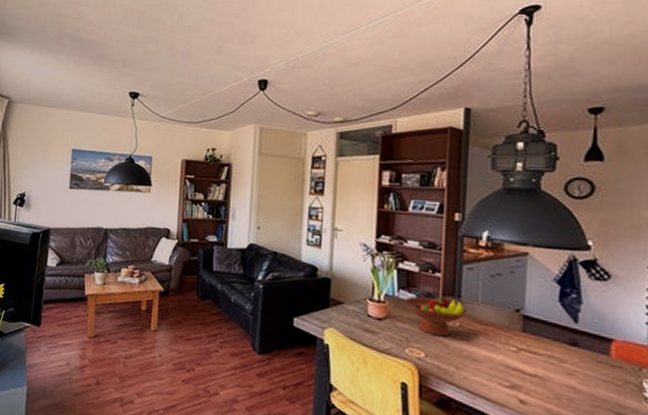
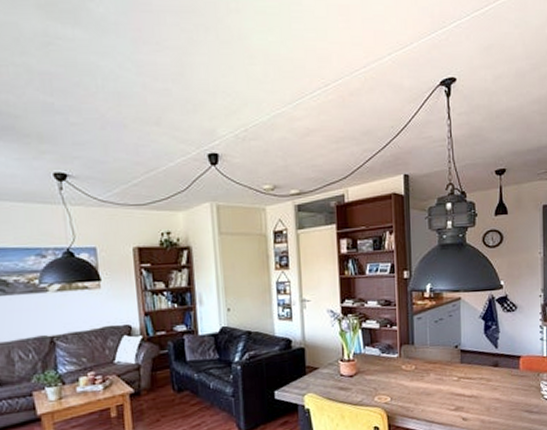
fruit bowl: present [404,295,468,337] -> none [370,344,421,381]

